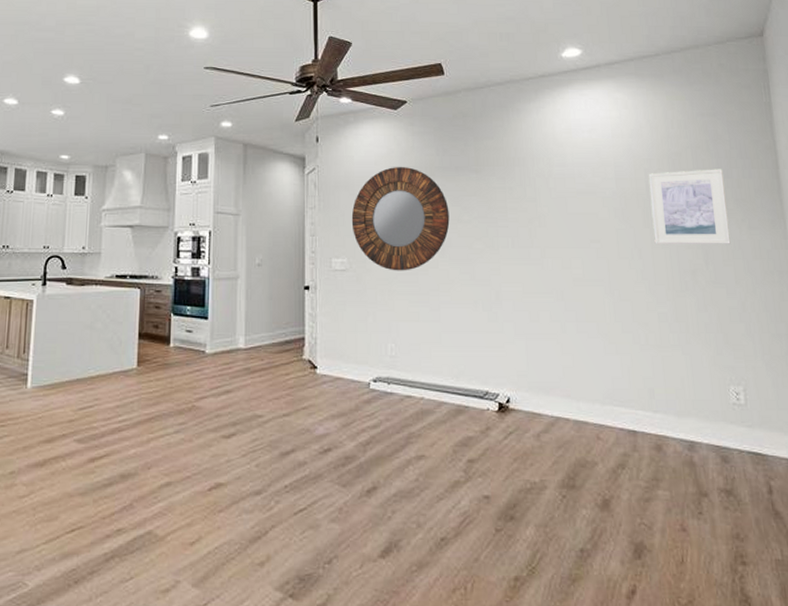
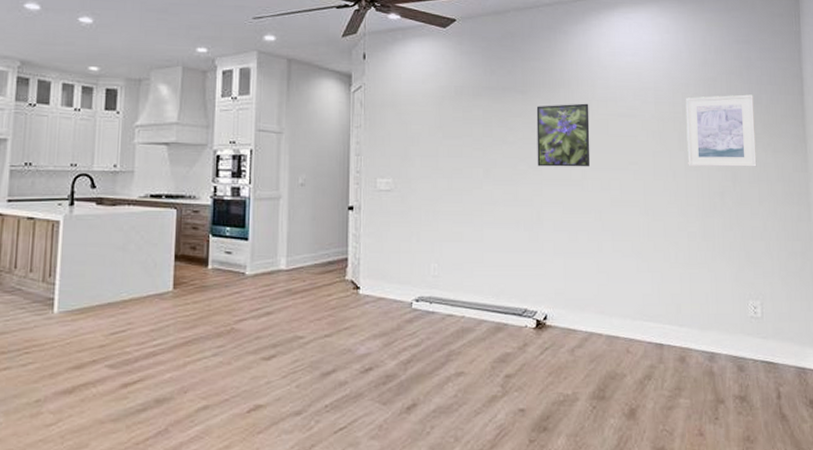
home mirror: present [351,167,450,271] -> none [397,86,495,192]
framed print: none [491,181,550,246] -> present [536,103,590,167]

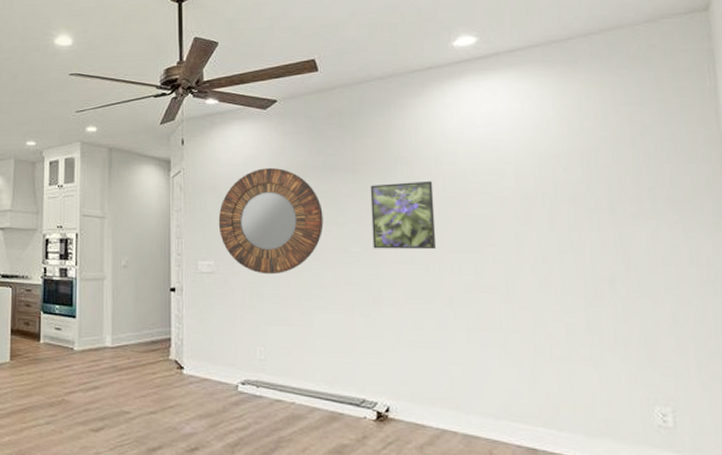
home mirror: none [397,86,495,192] -> present [218,168,324,275]
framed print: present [685,94,757,168] -> none [556,164,660,250]

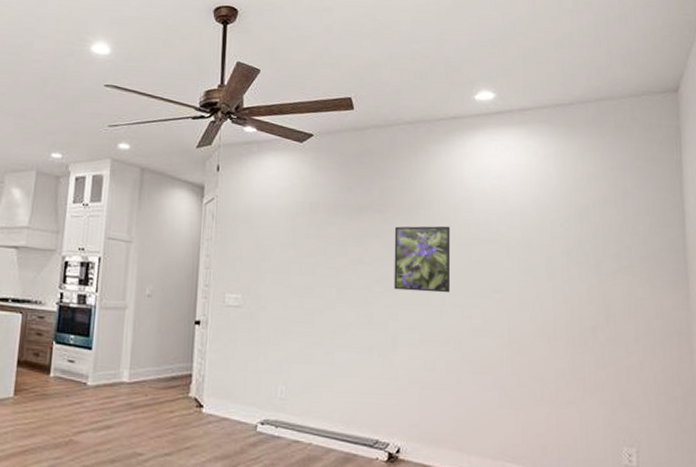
home mirror: present [218,168,324,275] -> none [248,202,350,311]

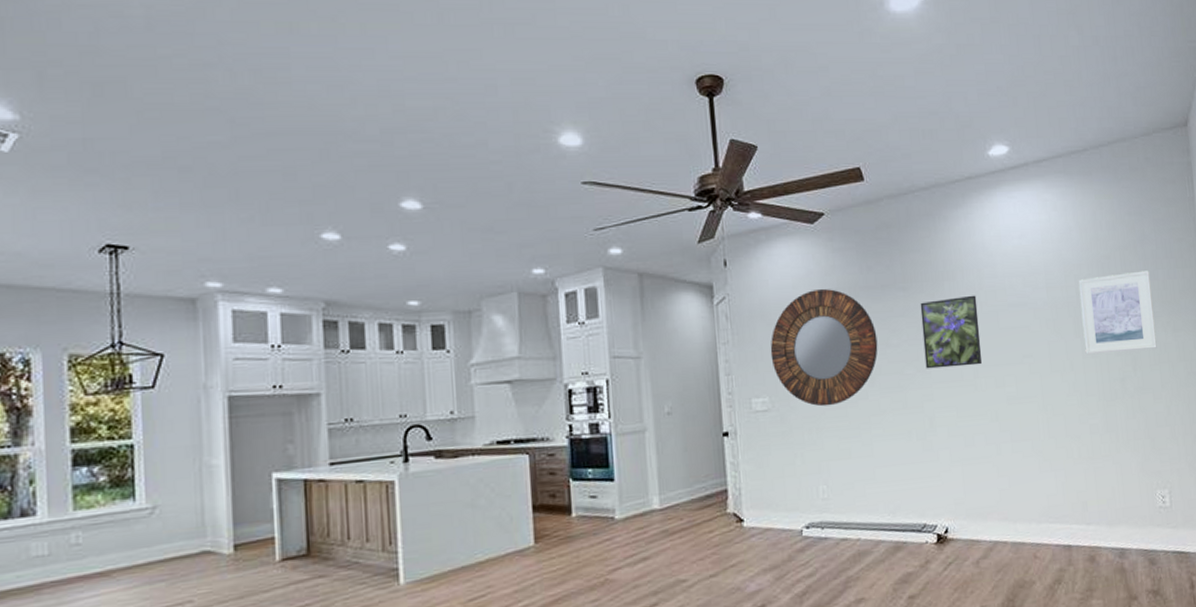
home mirror: none [248,202,350,311] -> present [770,289,878,407]
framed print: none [554,224,633,302] -> present [1078,270,1157,355]

